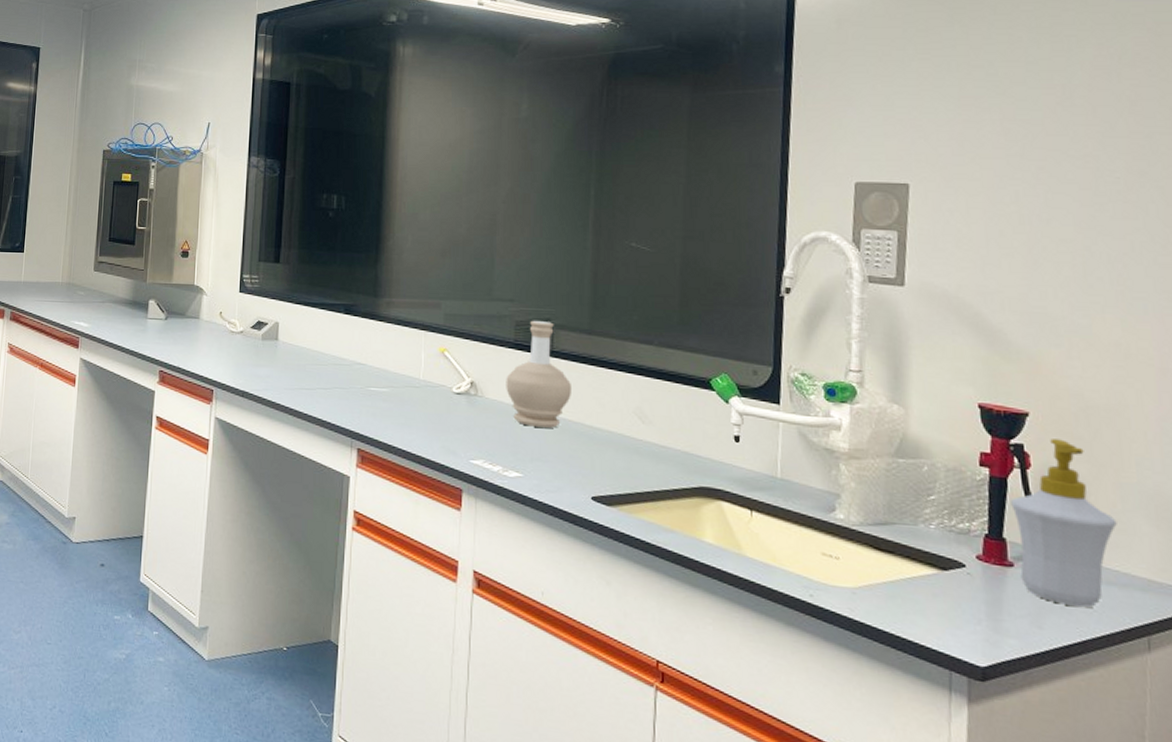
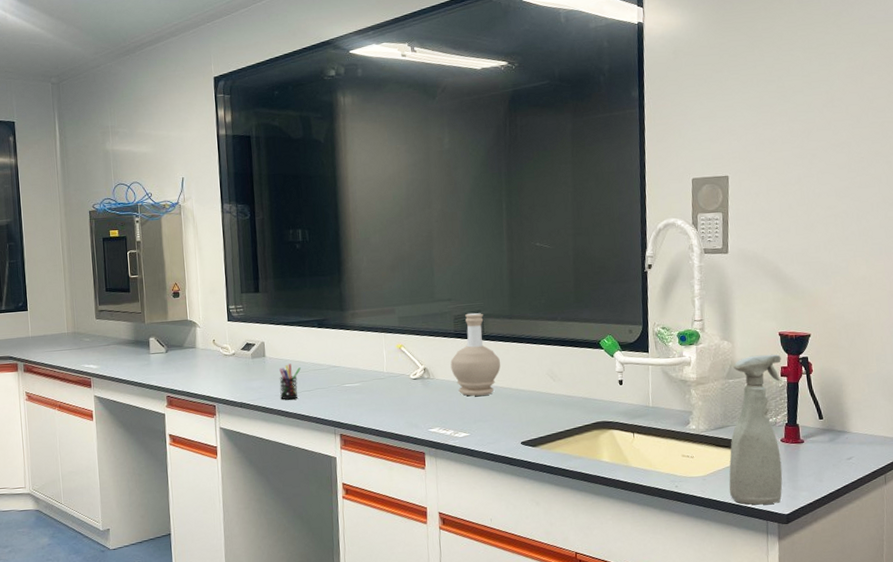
pen holder: none [290,352,318,397] -> present [279,364,301,400]
spray bottle: none [891,430,981,648] -> present [729,354,783,505]
soap bottle: present [1010,439,1117,608] -> none [801,350,866,463]

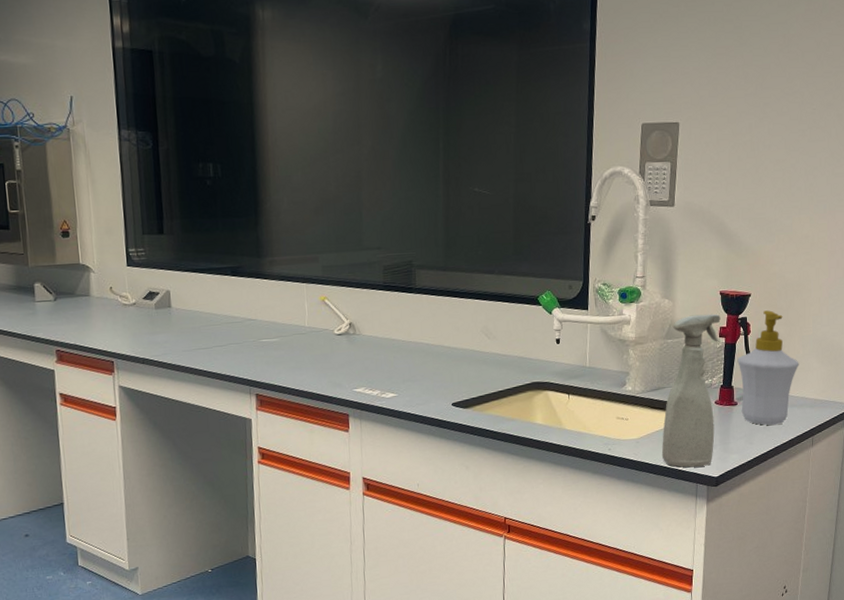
pen holder: present [279,364,301,400] -> none [187,315,212,356]
bottle: present [450,313,501,396] -> none [378,263,432,354]
soap bottle: none [801,350,866,463] -> present [737,310,799,425]

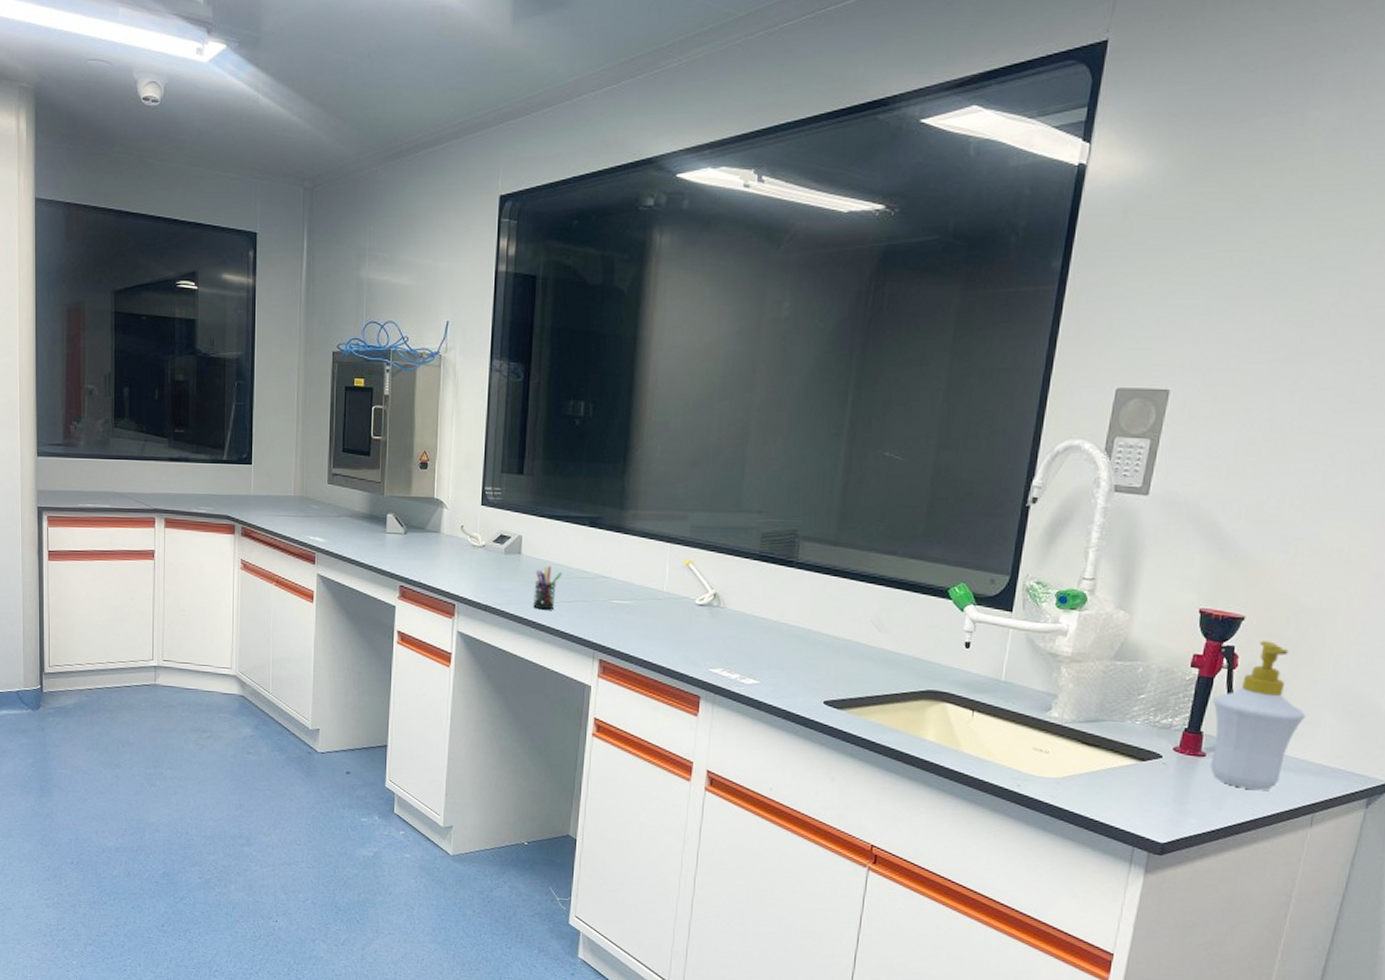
pen holder: none [187,315,212,356] -> present [533,566,562,610]
spray bottle: present [661,313,721,468] -> none [1088,634,1196,827]

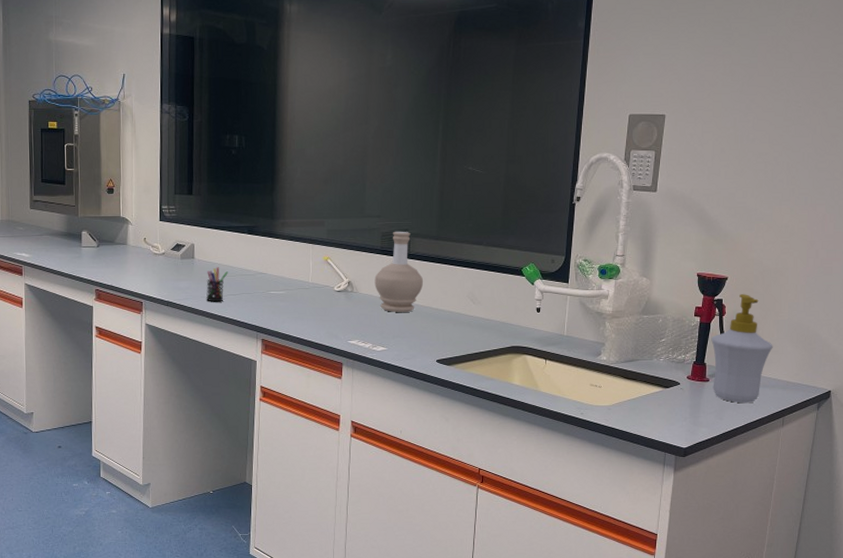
bottle: none [748,531,813,637] -> present [374,231,423,312]

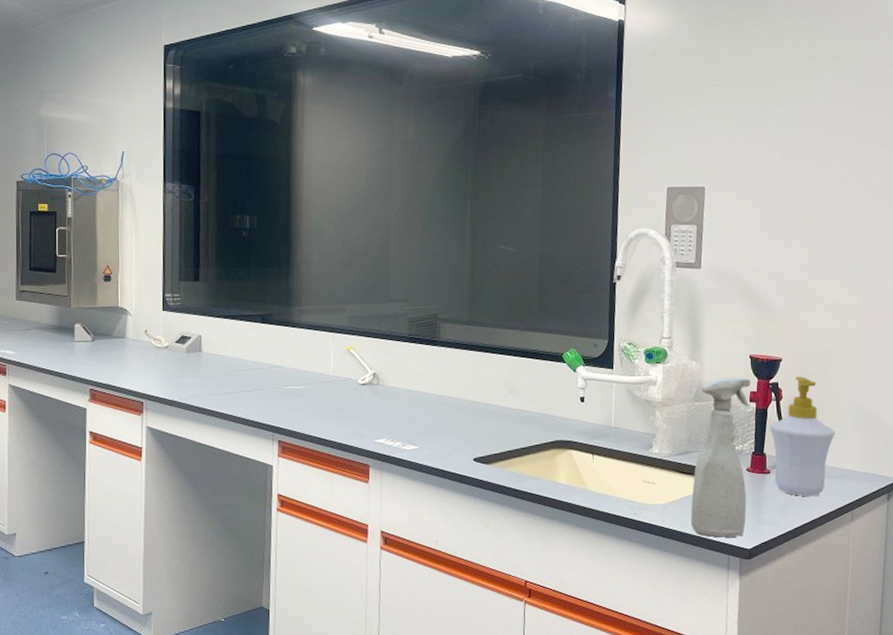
pen holder: present [206,267,228,302] -> none [215,361,240,400]
bottle: present [374,231,423,312] -> none [402,316,456,406]
spray bottle: none [632,293,697,437] -> present [690,377,751,538]

